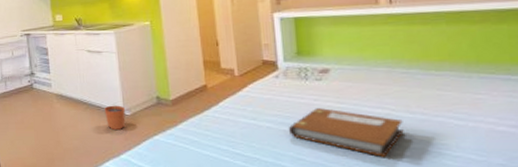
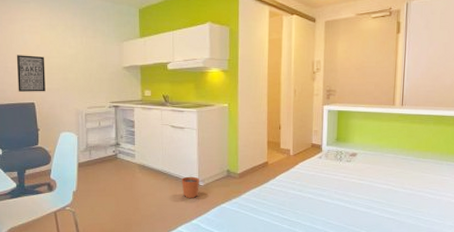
notebook: present [288,108,404,157] -> none [323,184,399,221]

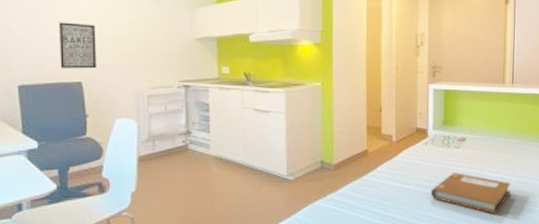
plant pot: present [181,176,199,198] -> none [267,169,288,196]
notebook: none [323,184,399,221] -> present [430,173,511,214]

